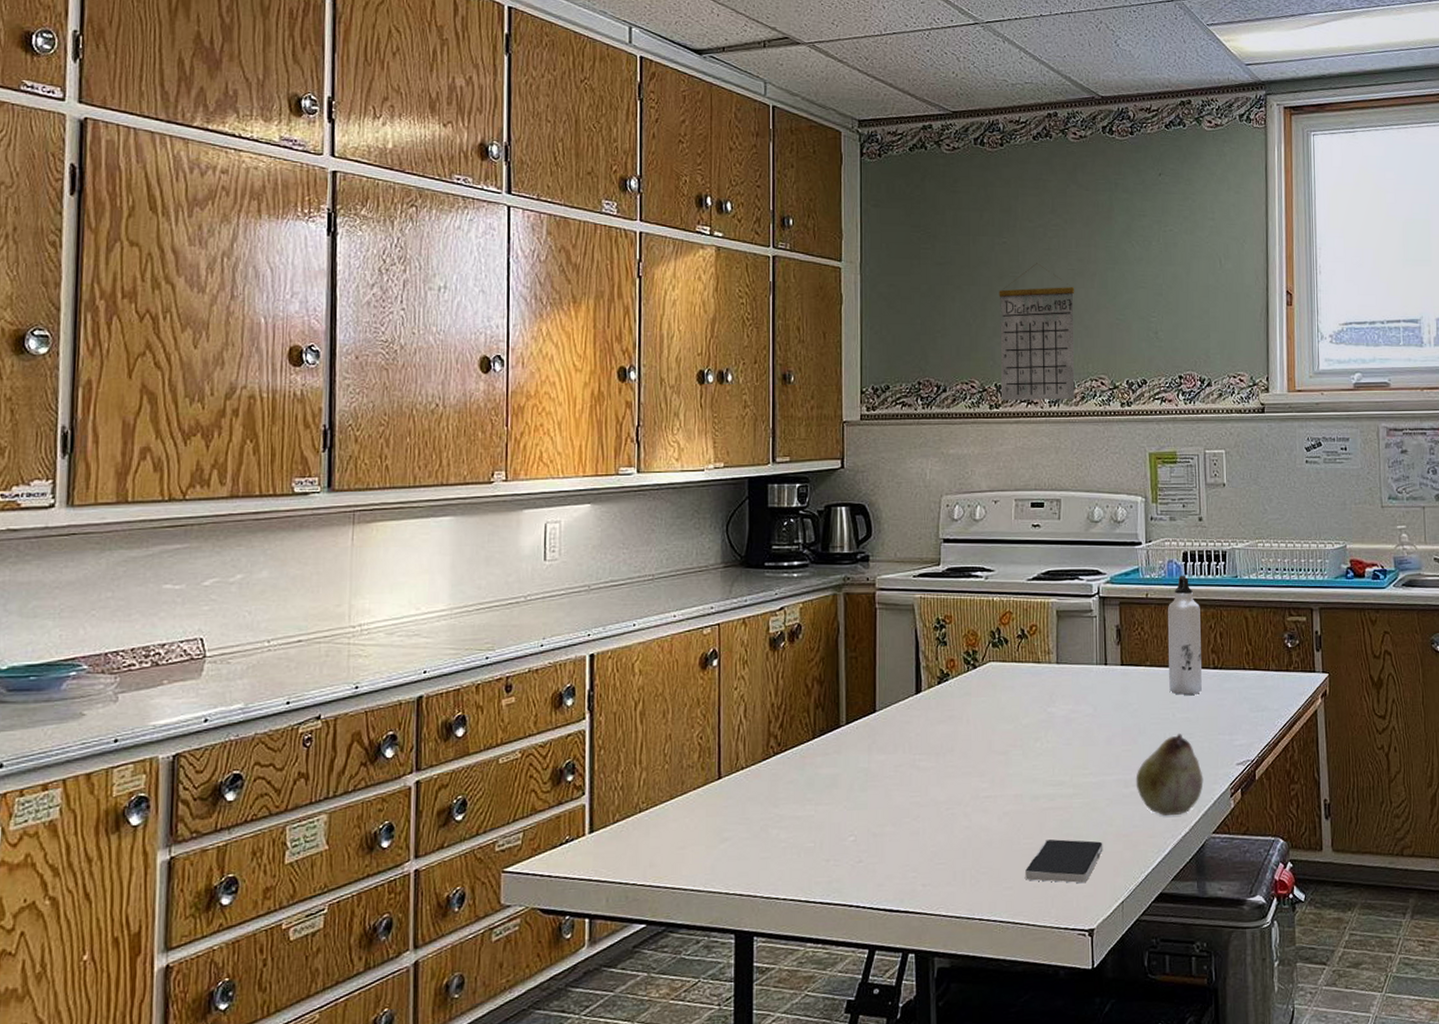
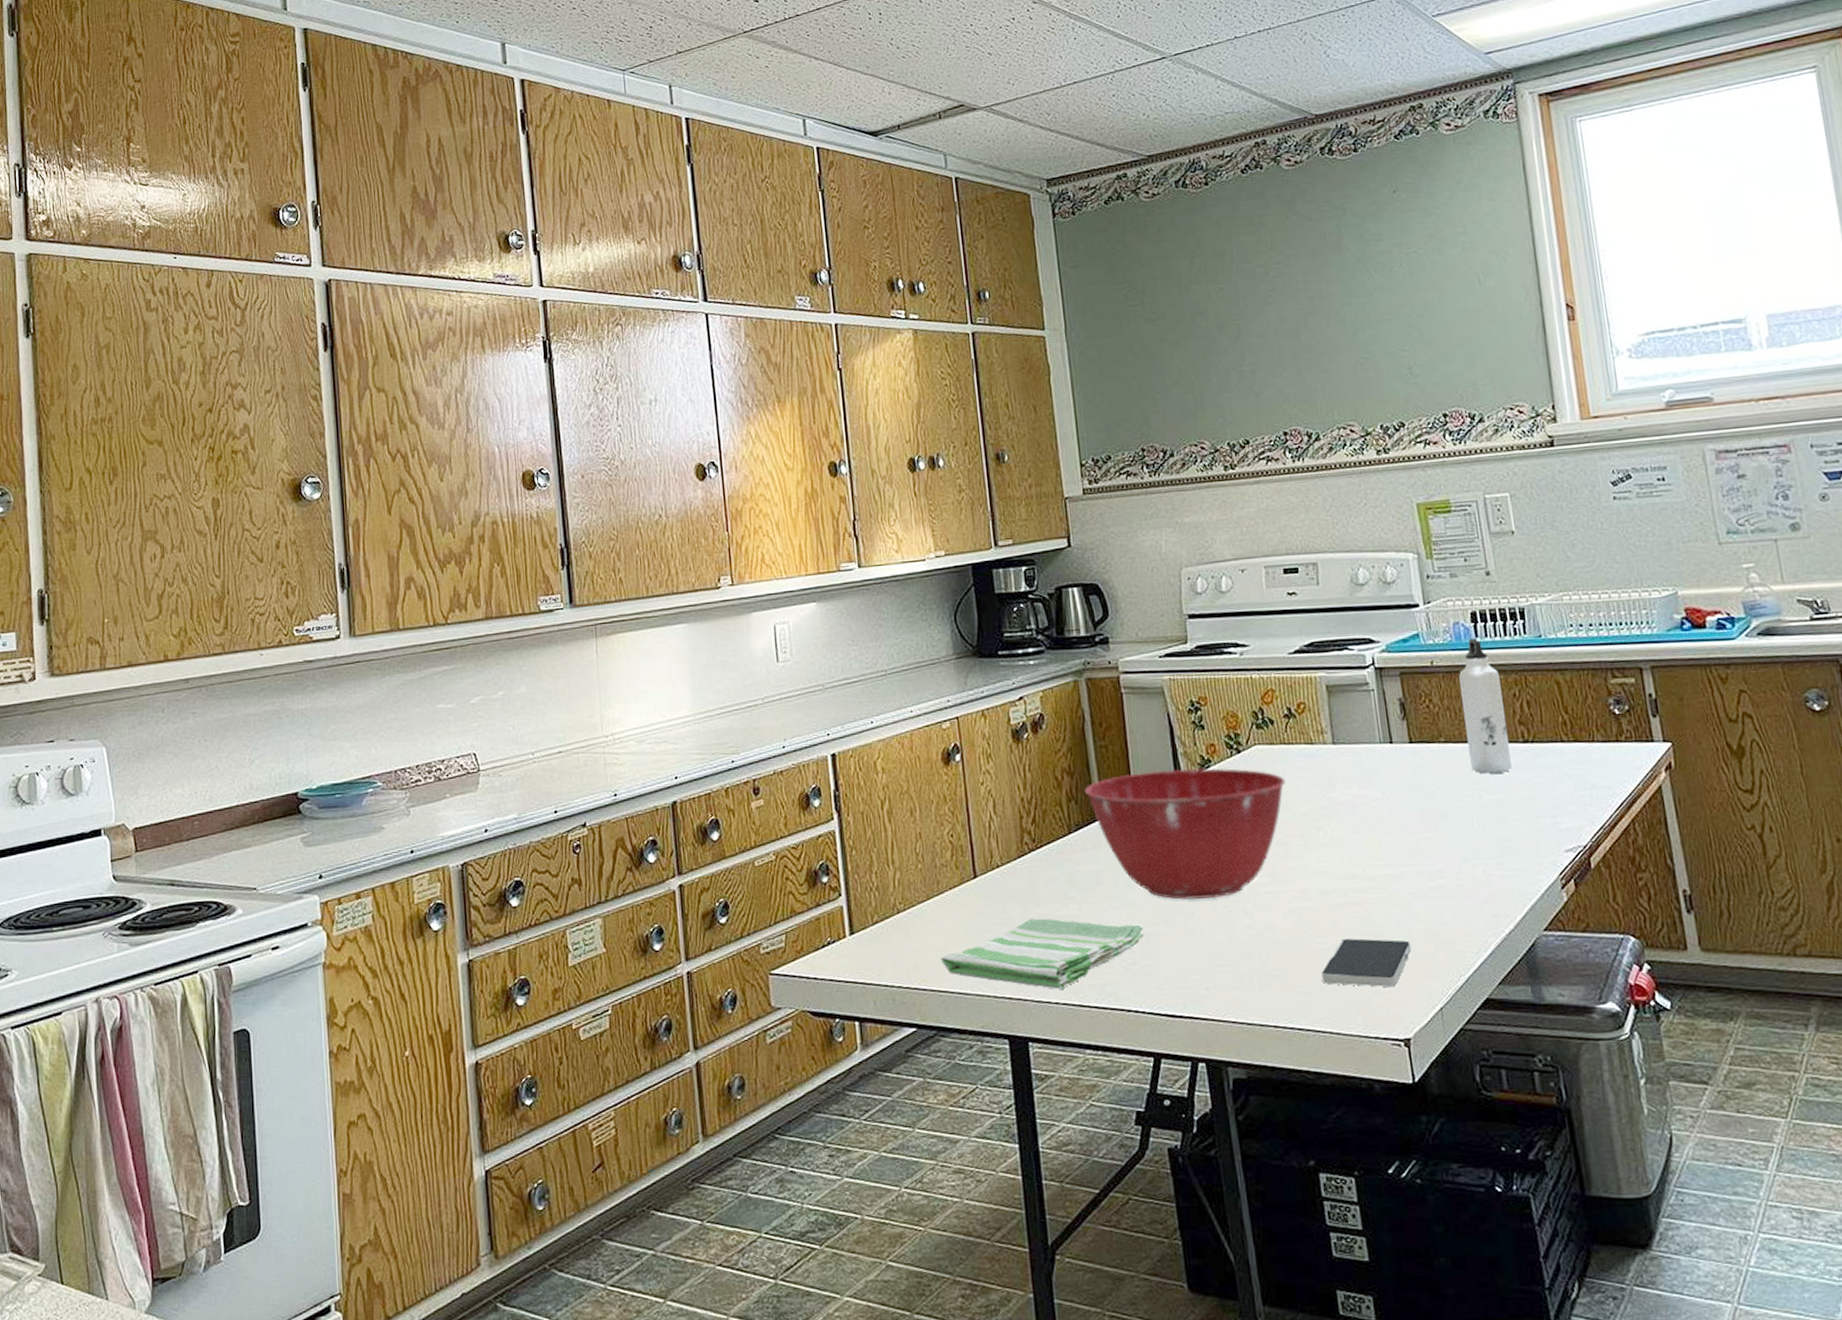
dish towel: none [677,818,871,886] -> present [941,918,1144,989]
mixing bowl: none [831,681,1013,803] -> present [1084,768,1286,900]
calendar: present [999,263,1075,401] -> none [1220,306,1322,461]
fruit: present [1136,734,1204,815] -> none [1441,818,1526,911]

